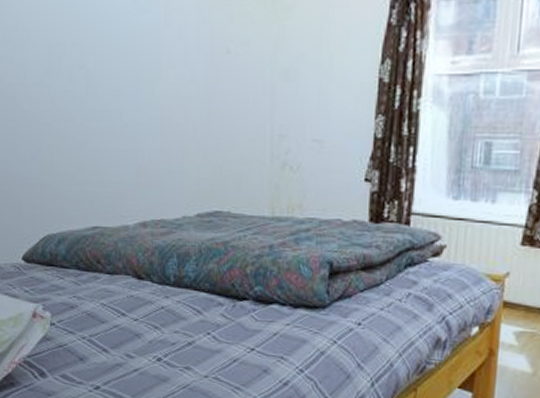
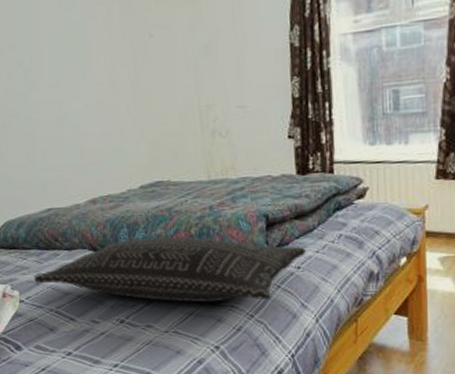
pillow: none [69,271,369,355] -> present [33,238,306,302]

